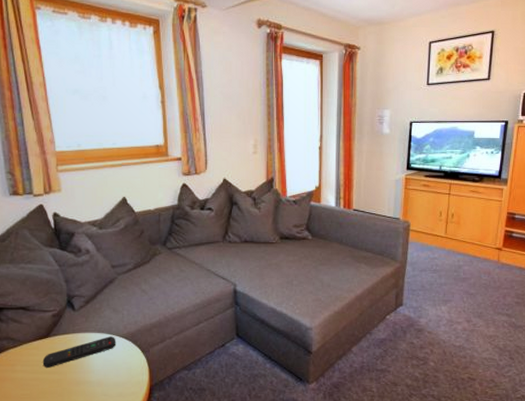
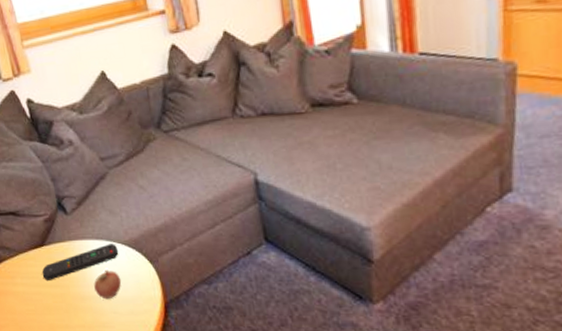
fruit: none [90,358,115,384] -> present [94,269,122,300]

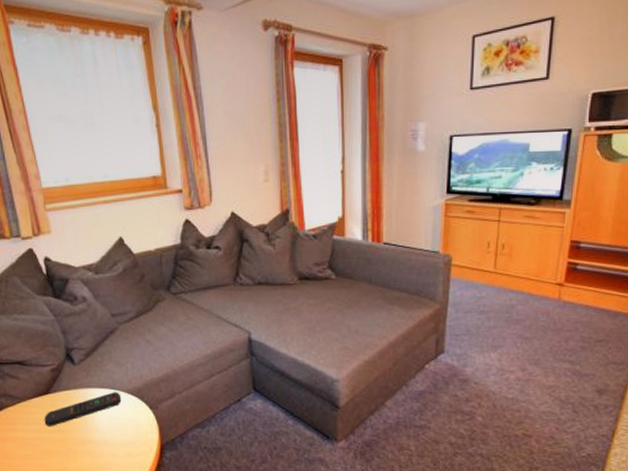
fruit: present [94,269,122,300] -> none [95,415,122,443]

